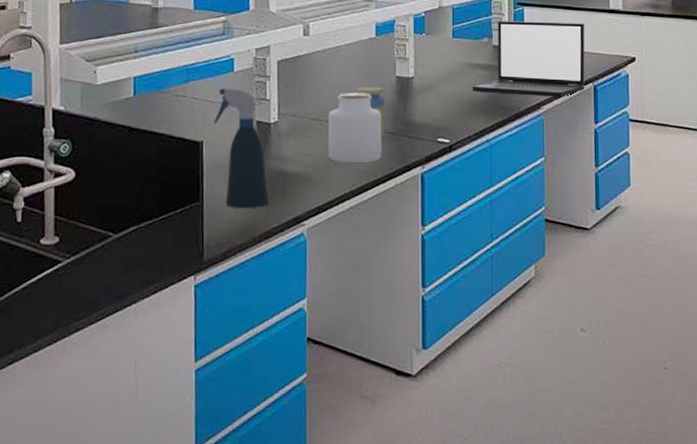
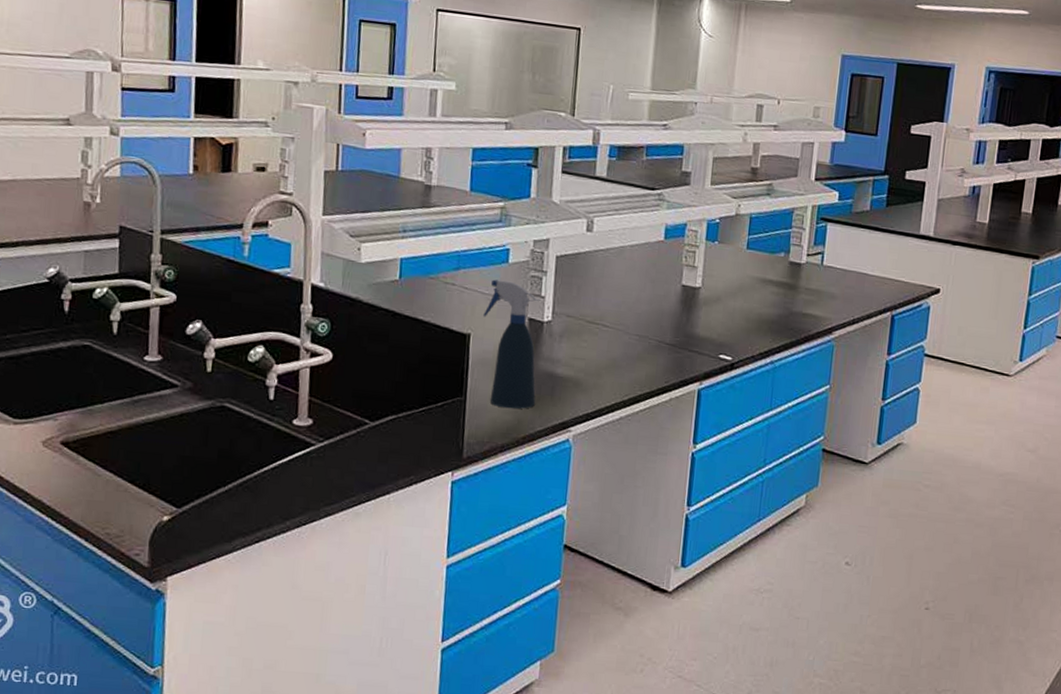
jar: present [328,93,382,163] -> none [602,297,662,373]
jar: present [355,87,385,137] -> none [636,292,667,348]
laptop: present [472,21,585,97] -> none [762,235,891,324]

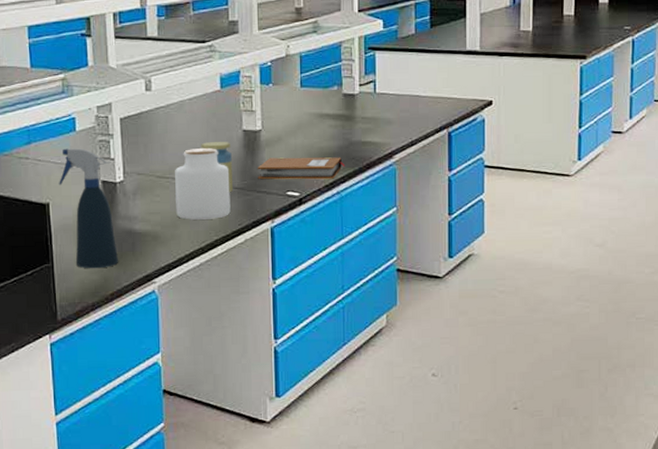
jar: none [602,297,662,373] -> present [175,148,231,220]
jar: none [636,292,667,348] -> present [201,142,233,193]
notebook: none [691,317,783,348] -> present [257,157,345,180]

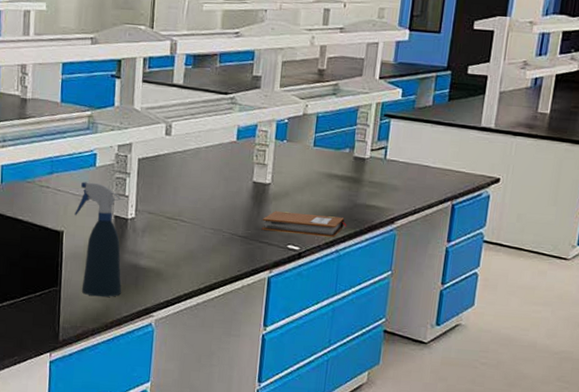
jar: present [175,148,231,220] -> none [180,194,235,263]
jar: present [201,142,233,193] -> none [211,189,240,240]

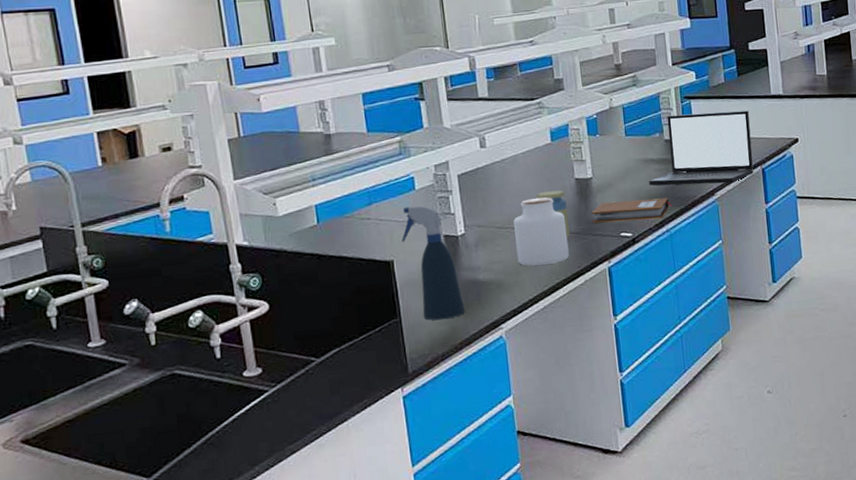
jar: none [180,194,235,263] -> present [514,197,569,266]
jar: none [211,189,240,240] -> present [537,190,570,238]
laptop: none [328,132,452,214] -> present [649,110,754,186]

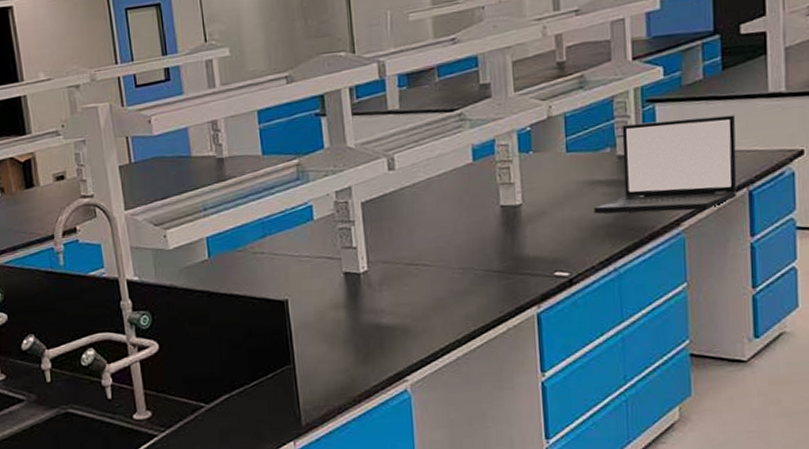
spray bottle: present [402,205,465,320] -> none [297,238,365,369]
jar: present [514,197,569,266] -> none [424,228,490,310]
jar: present [537,190,570,238] -> none [453,220,491,277]
notebook: present [591,198,672,223] -> none [519,229,623,260]

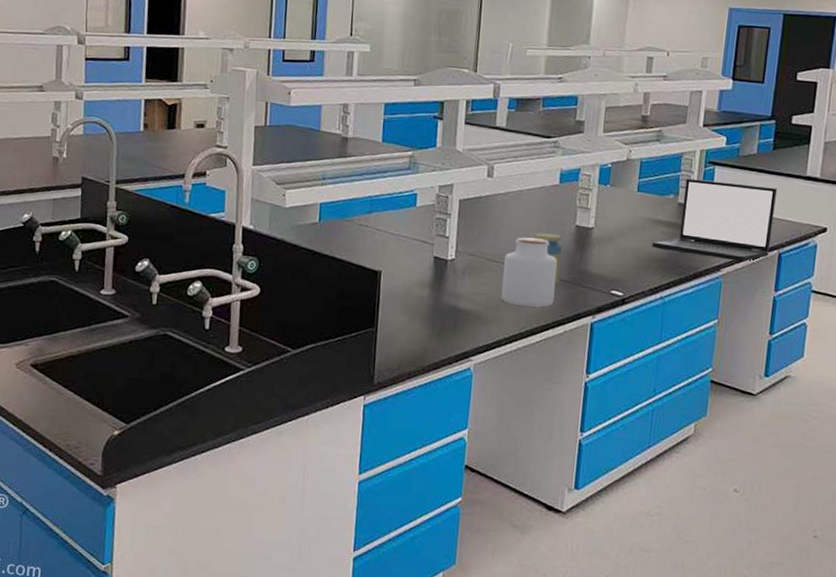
jar: none [424,228,490,310] -> present [501,237,557,307]
jar: none [453,220,491,277] -> present [533,232,562,284]

